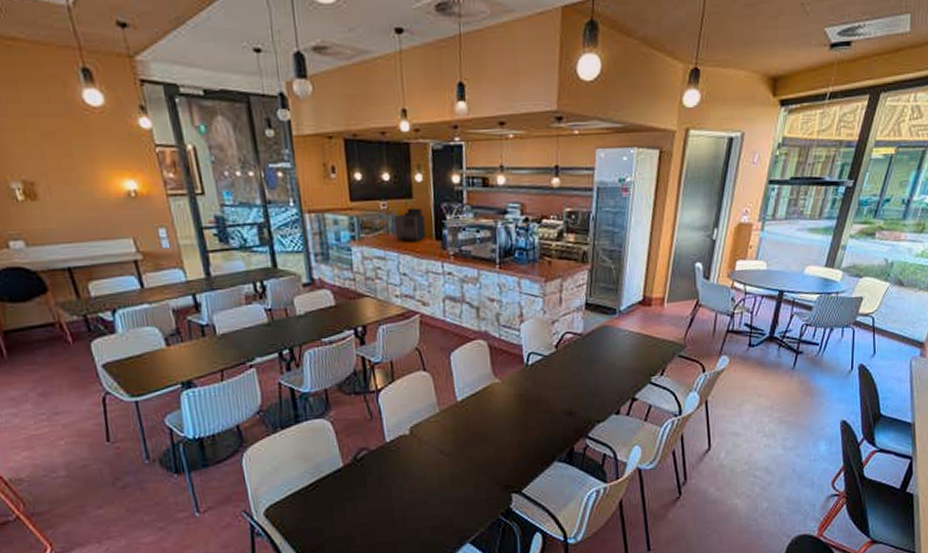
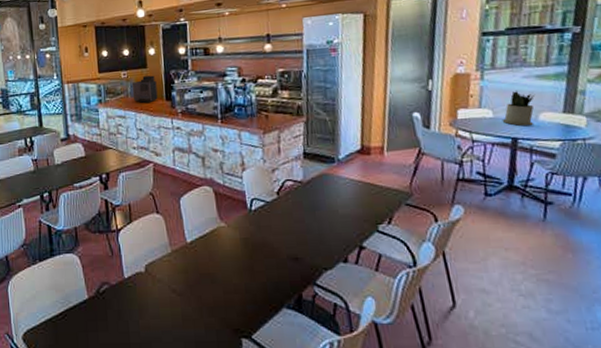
planter: none [773,244,805,280] -> present [502,91,536,127]

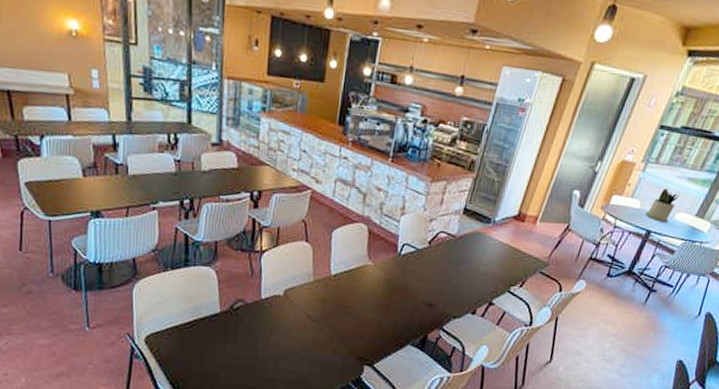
coffee machine: present [133,75,158,104] -> none [303,91,332,124]

